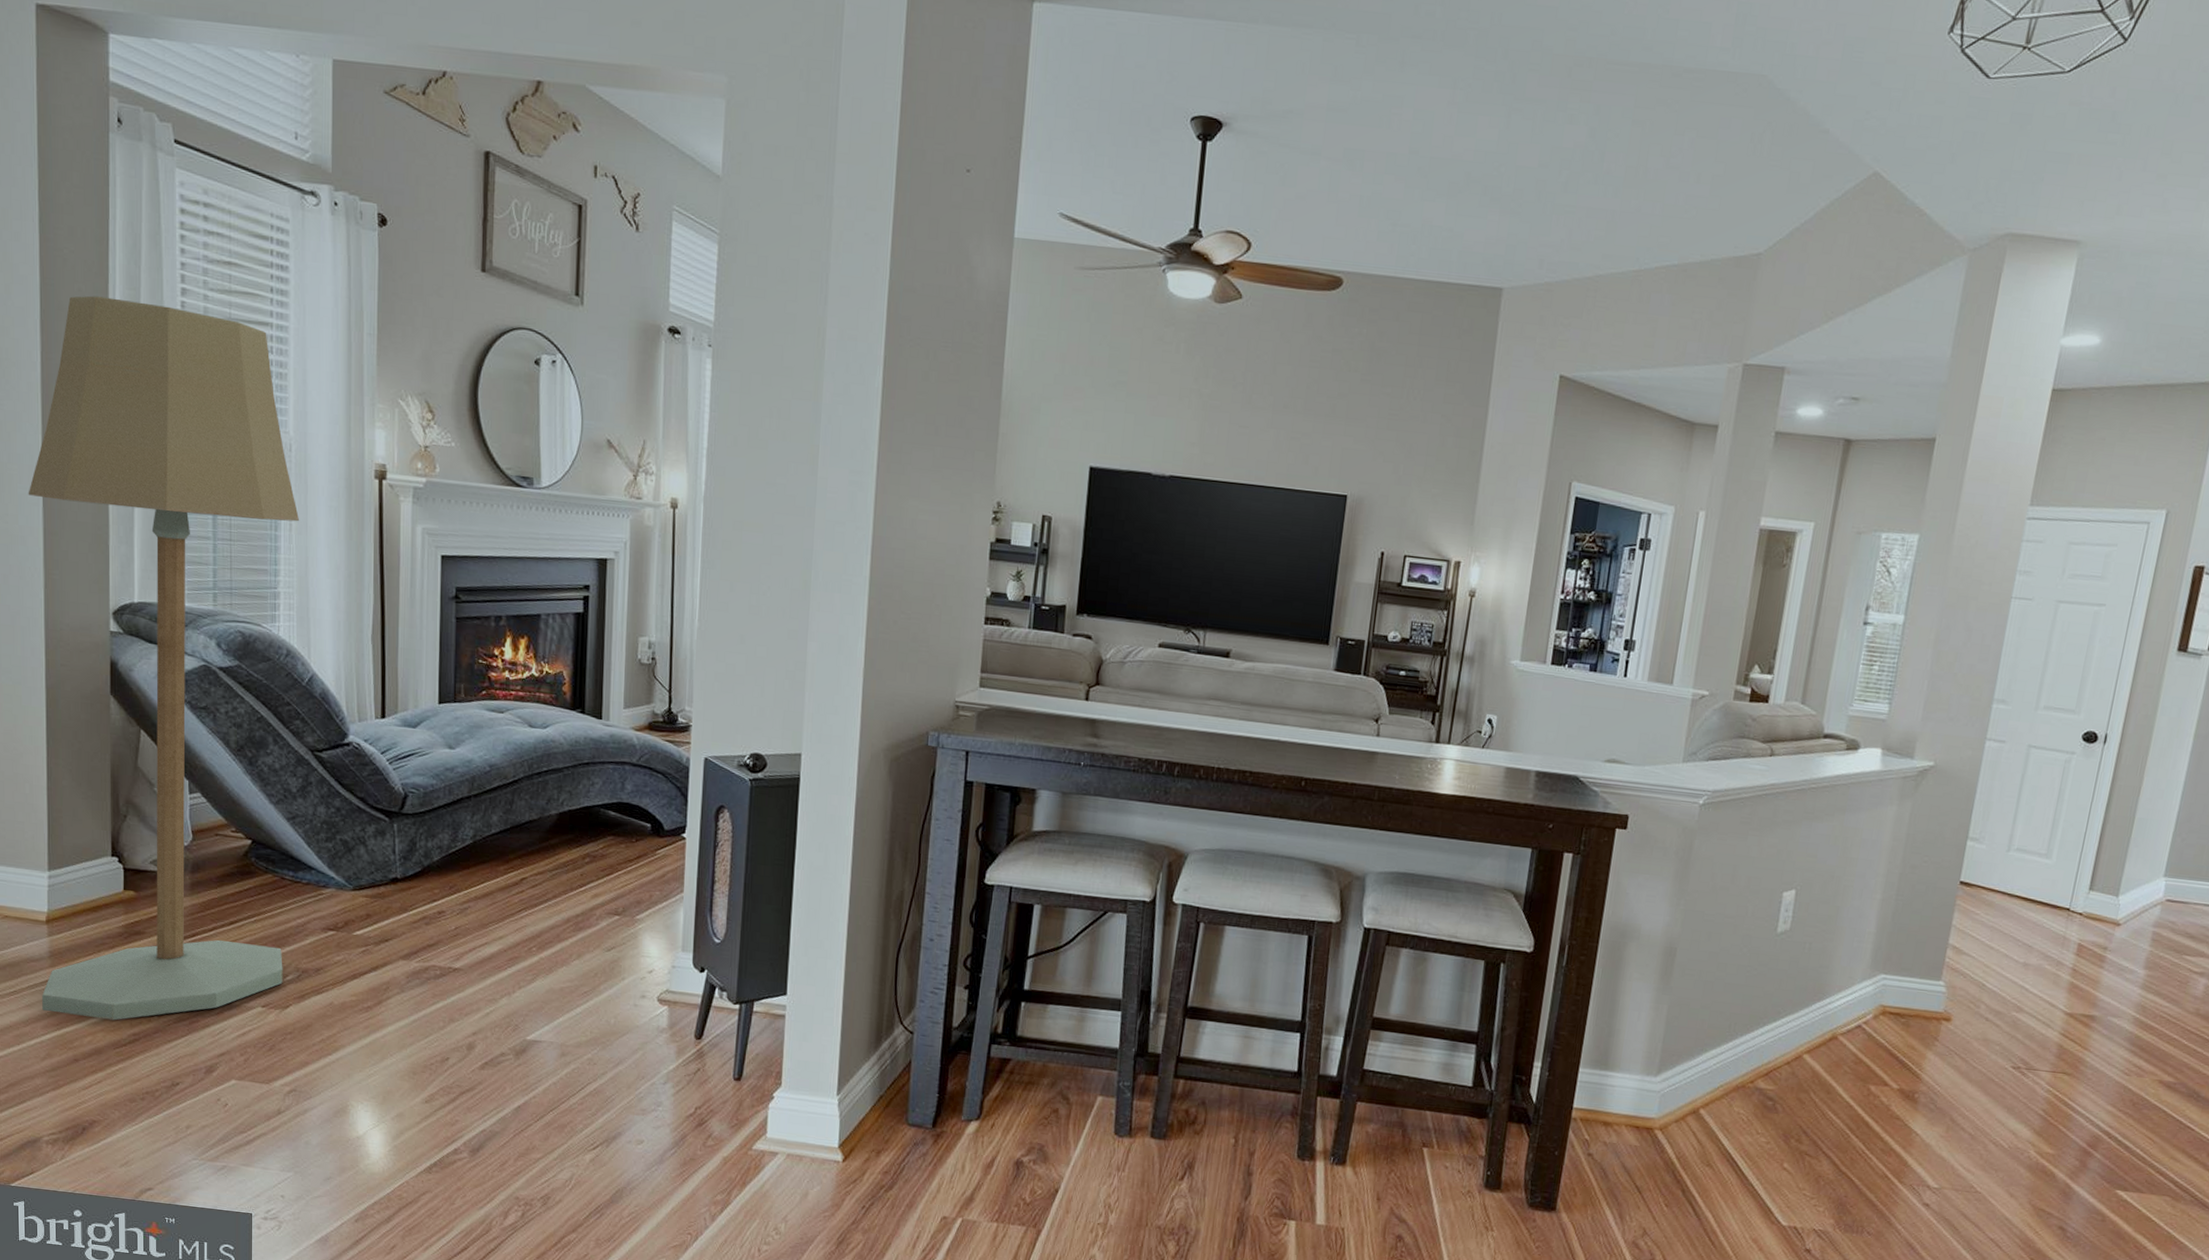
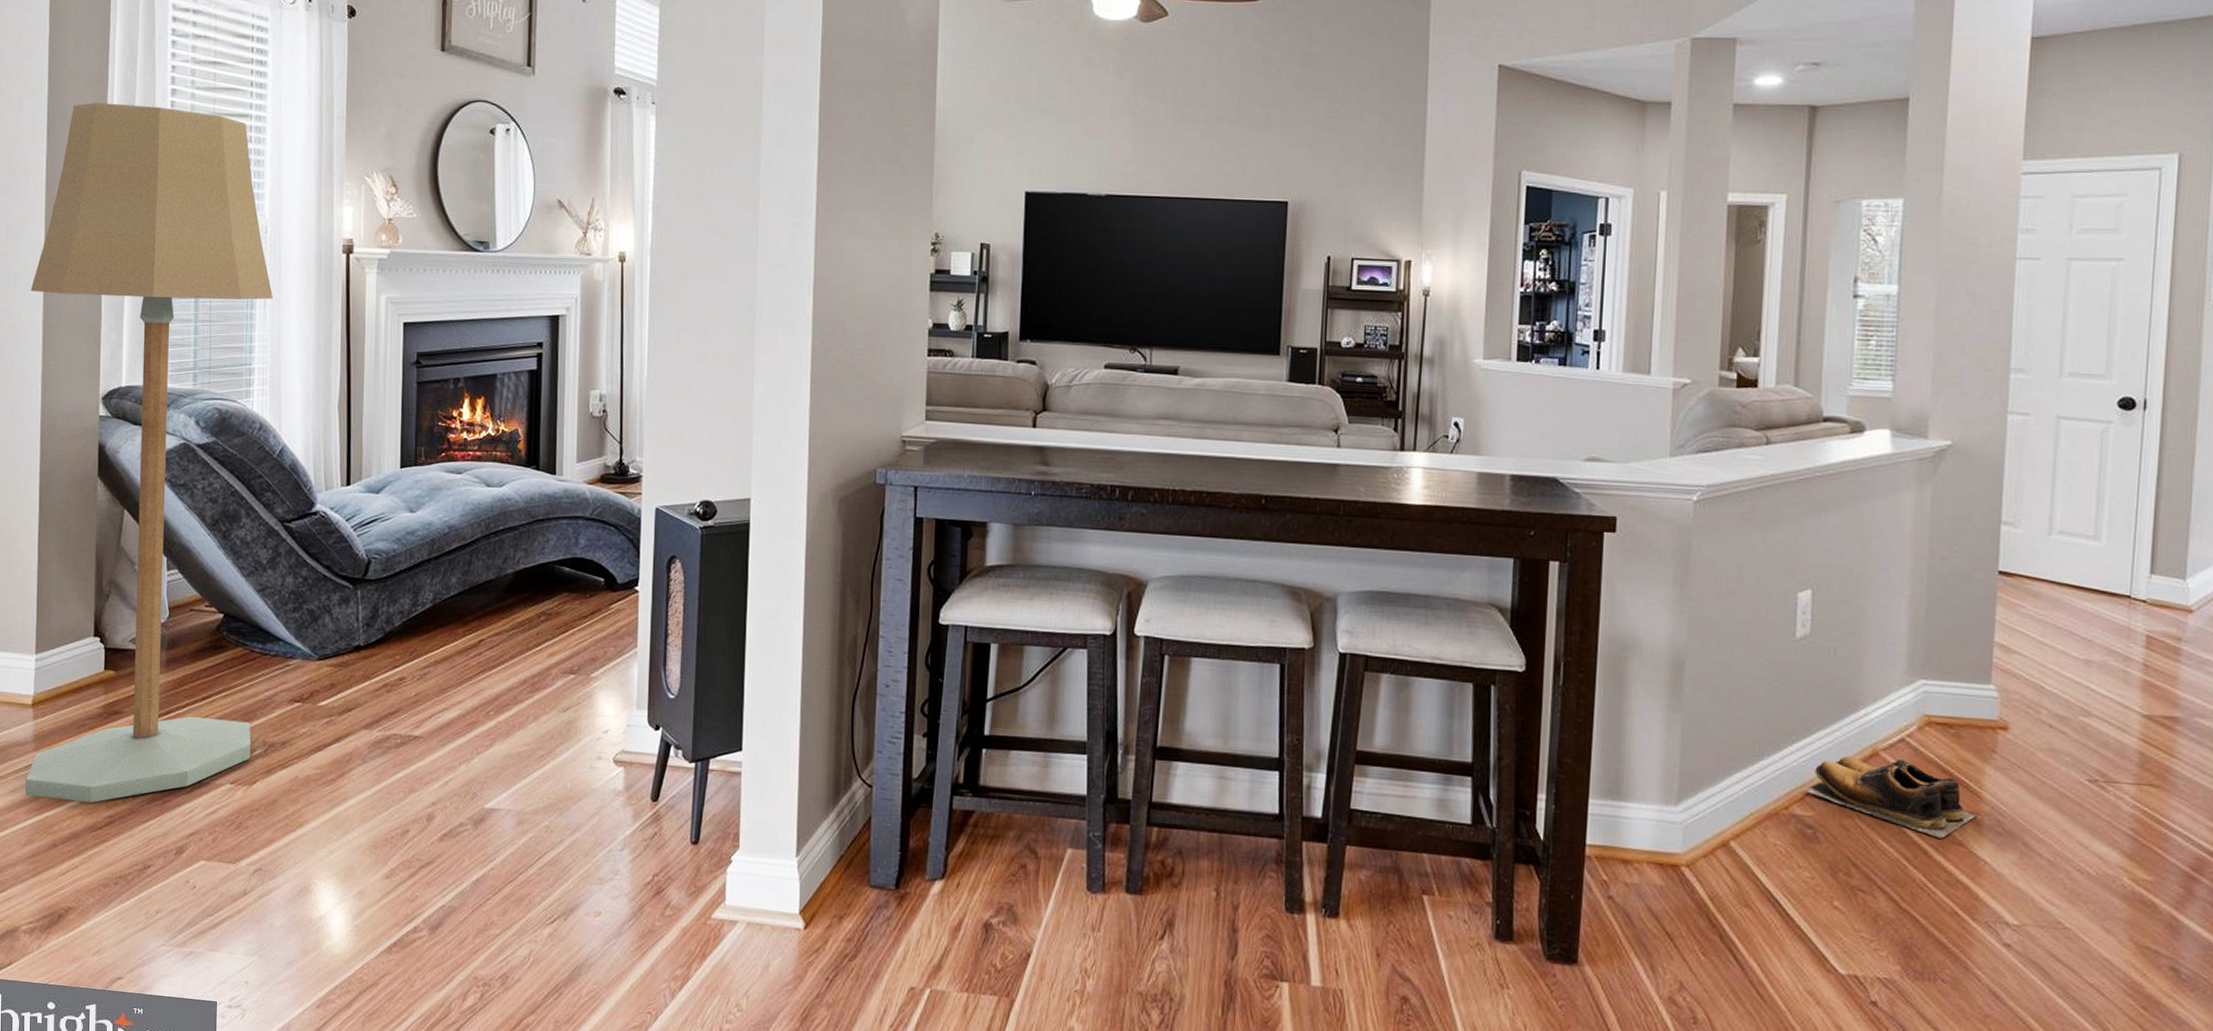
shoes: none [1769,1038,1915,1113] -> present [1804,756,1977,839]

